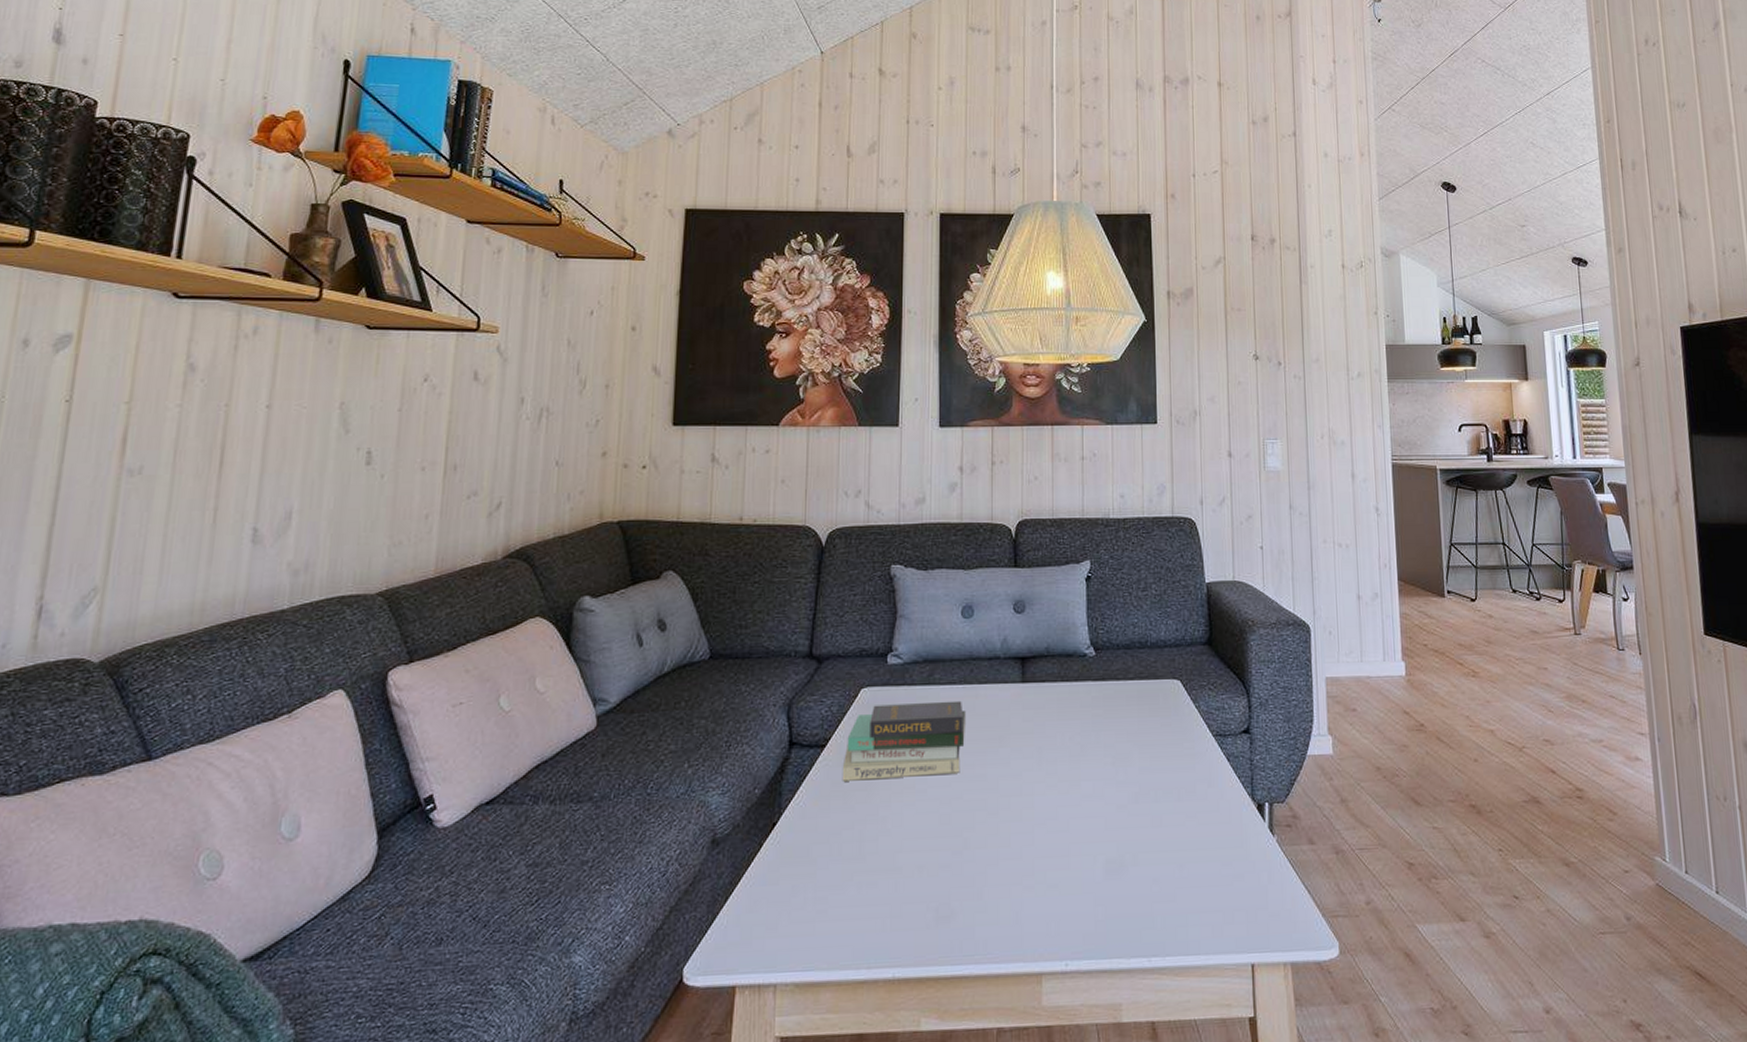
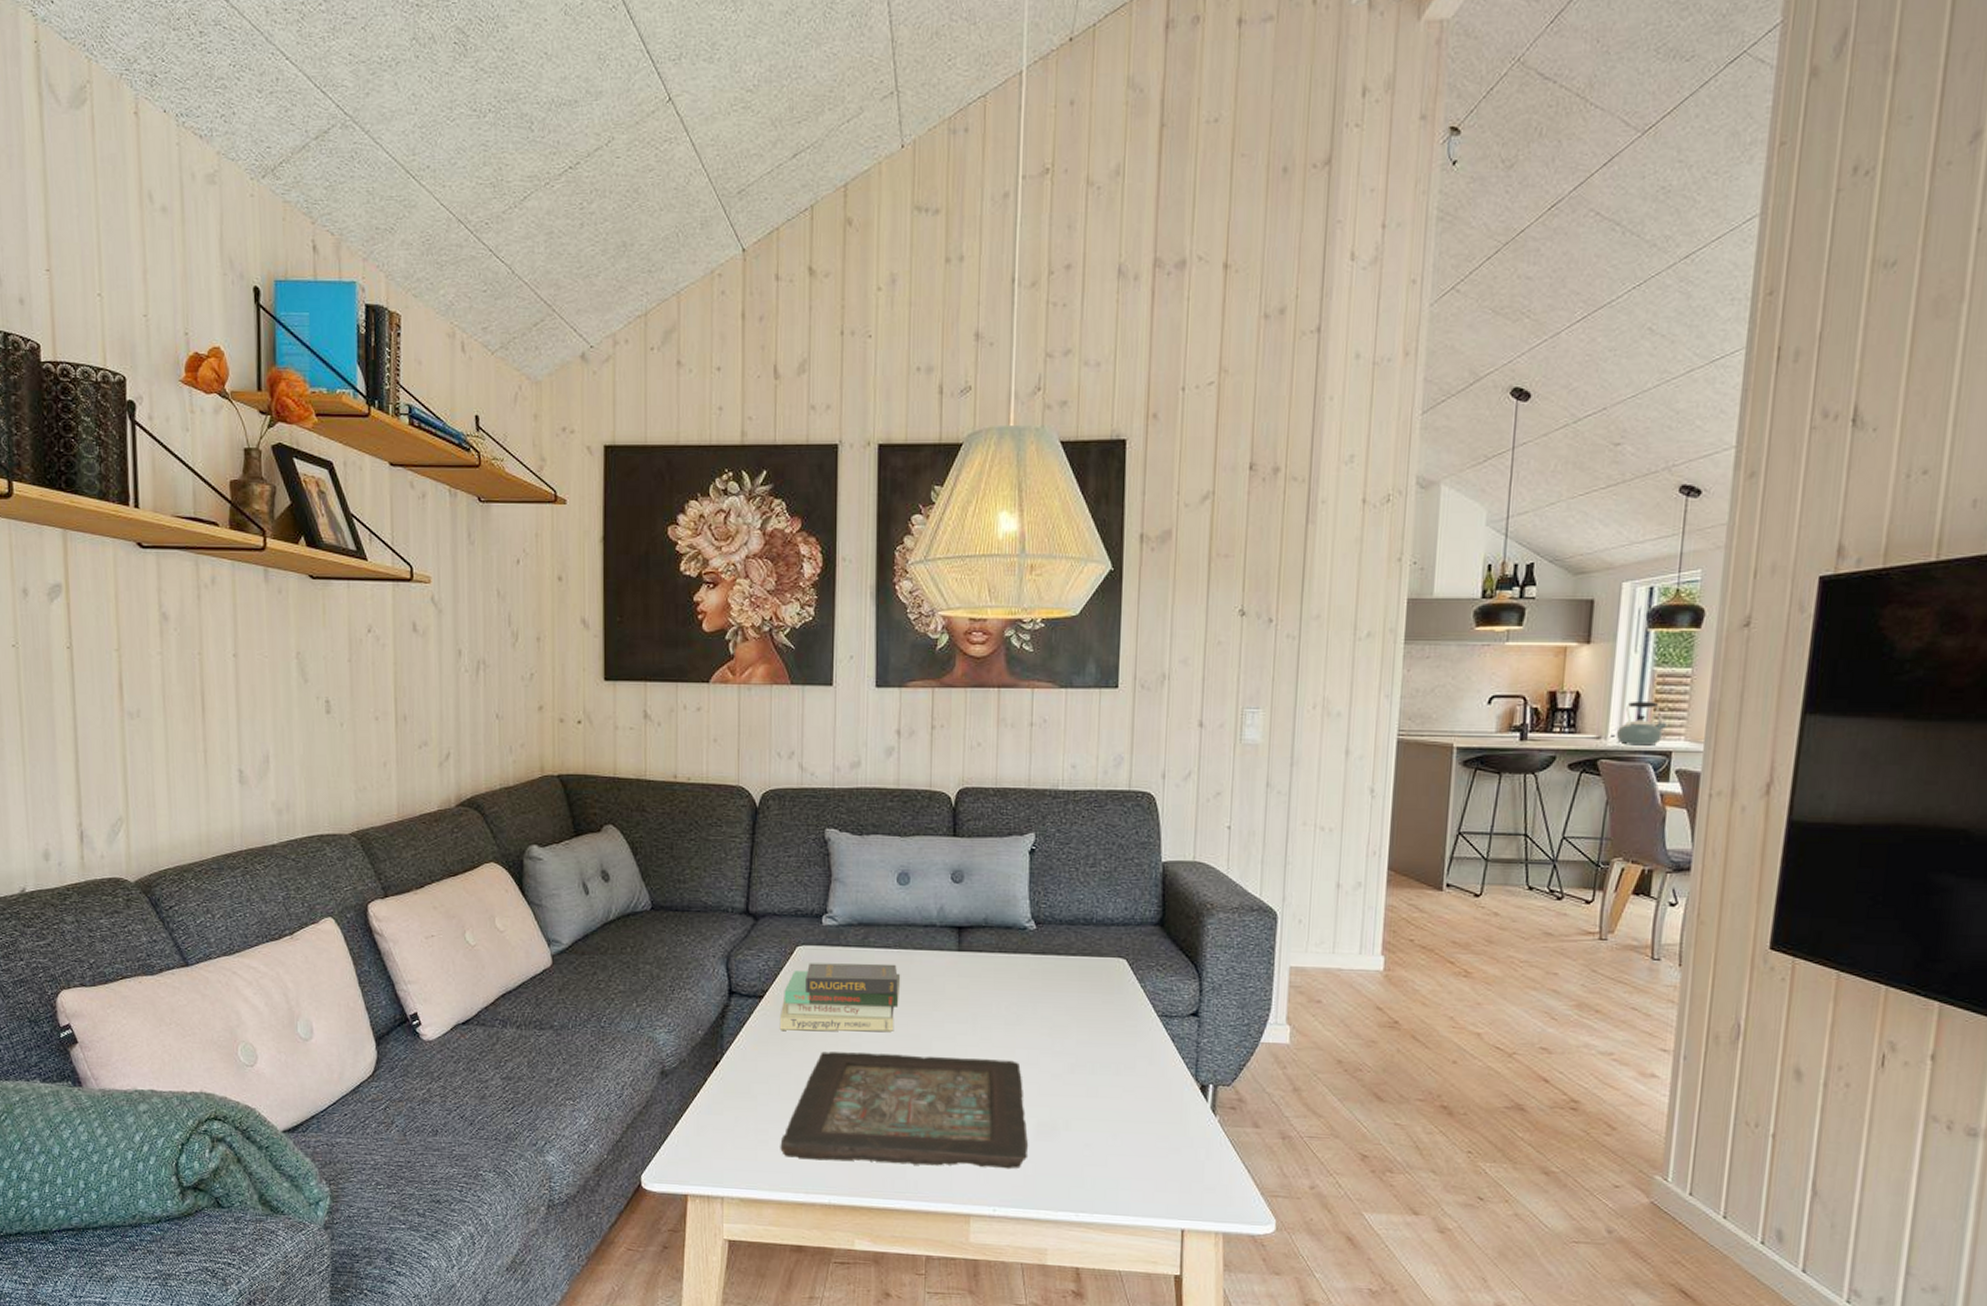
decorative tray: none [840,794,1098,928] -> present [780,1051,1029,1169]
kettle: none [1558,427,1597,464] -> present [1615,702,1670,746]

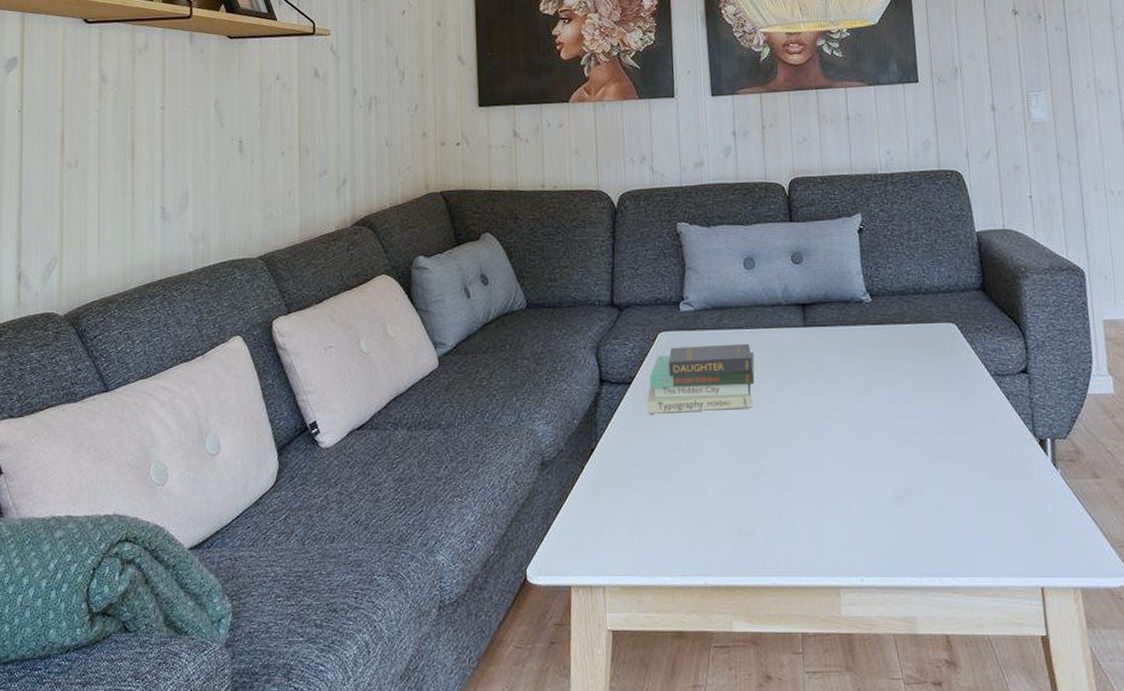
decorative tray: present [780,1051,1029,1169] -> none [655,428,888,541]

